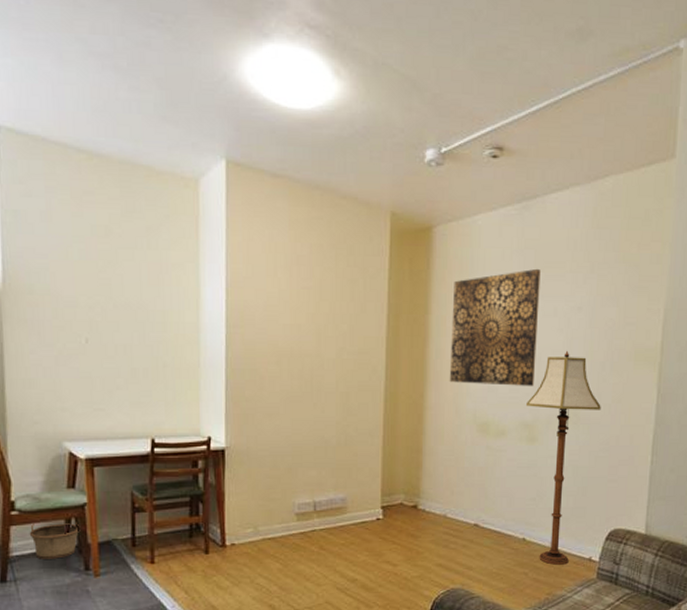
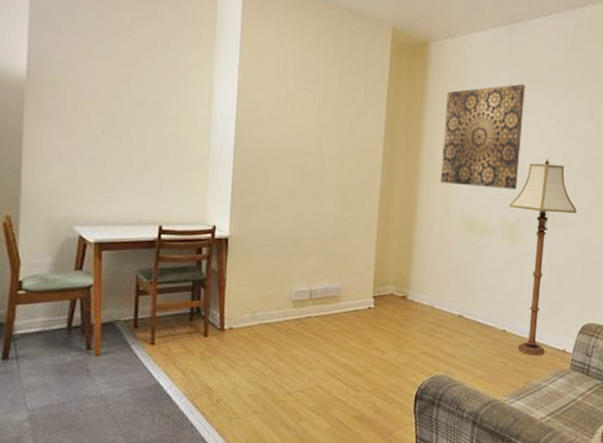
basket: present [29,522,81,559] -> none [34,302,85,338]

